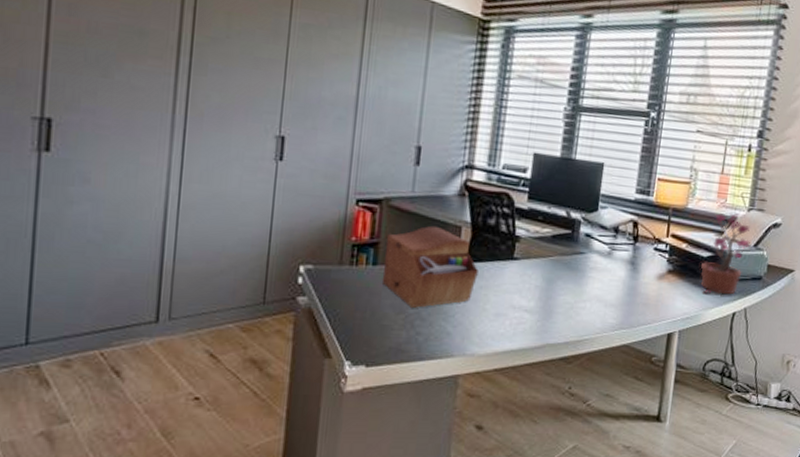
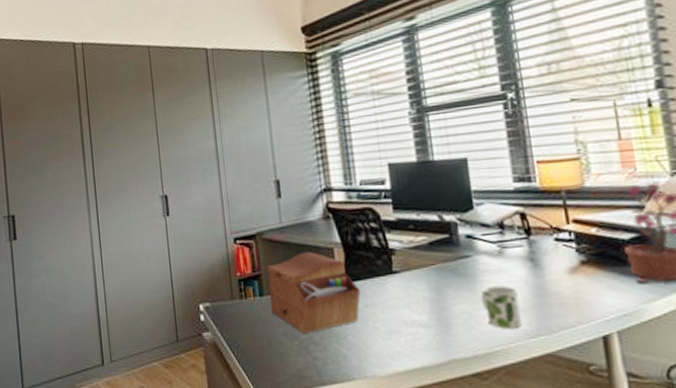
mug: none [583,282,615,321] -> present [480,285,522,329]

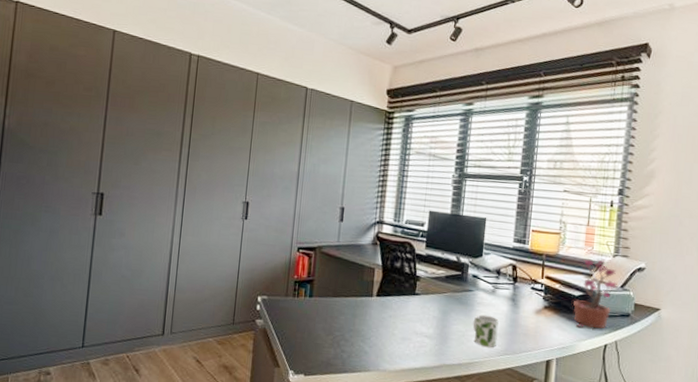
sewing box: present [266,251,361,333] -> none [317,267,388,331]

